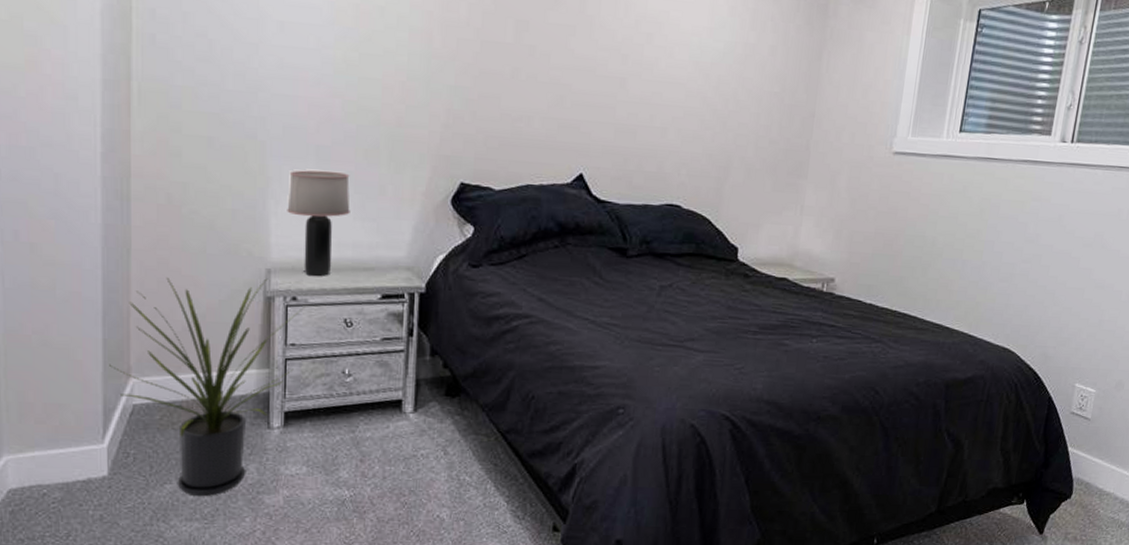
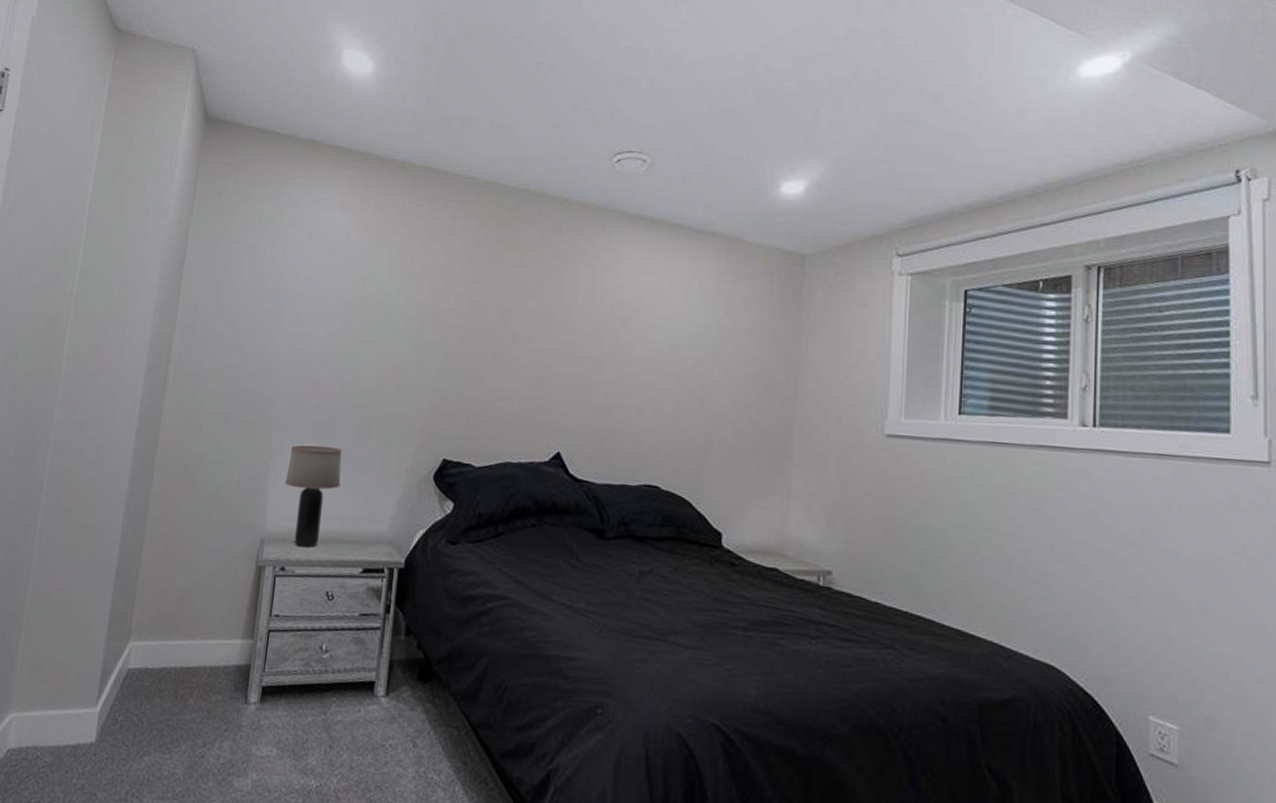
house plant: present [109,278,304,497] -> none [113,544,291,774]

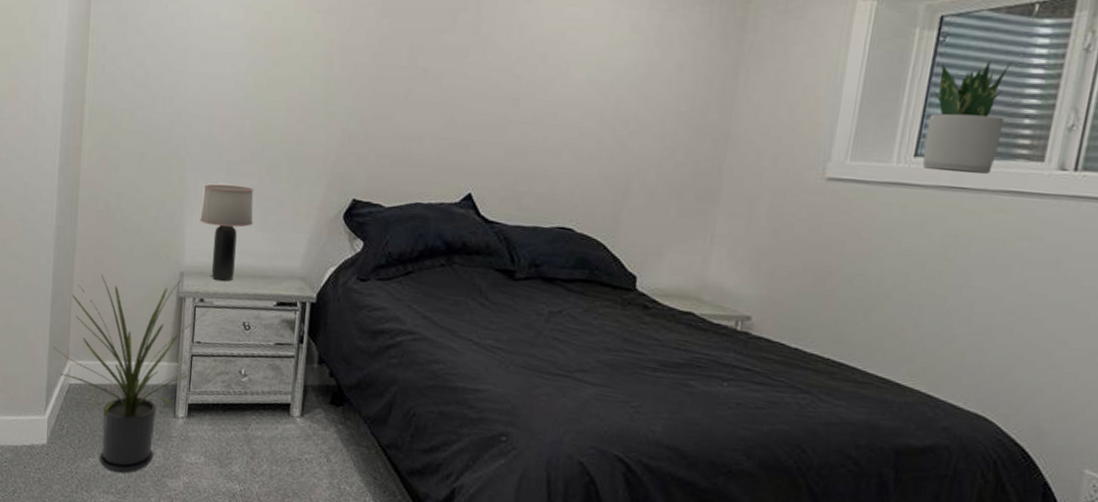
house plant: none [113,544,291,774] -> present [53,275,210,474]
planter: none [966,329,1030,431] -> present [922,60,1011,174]

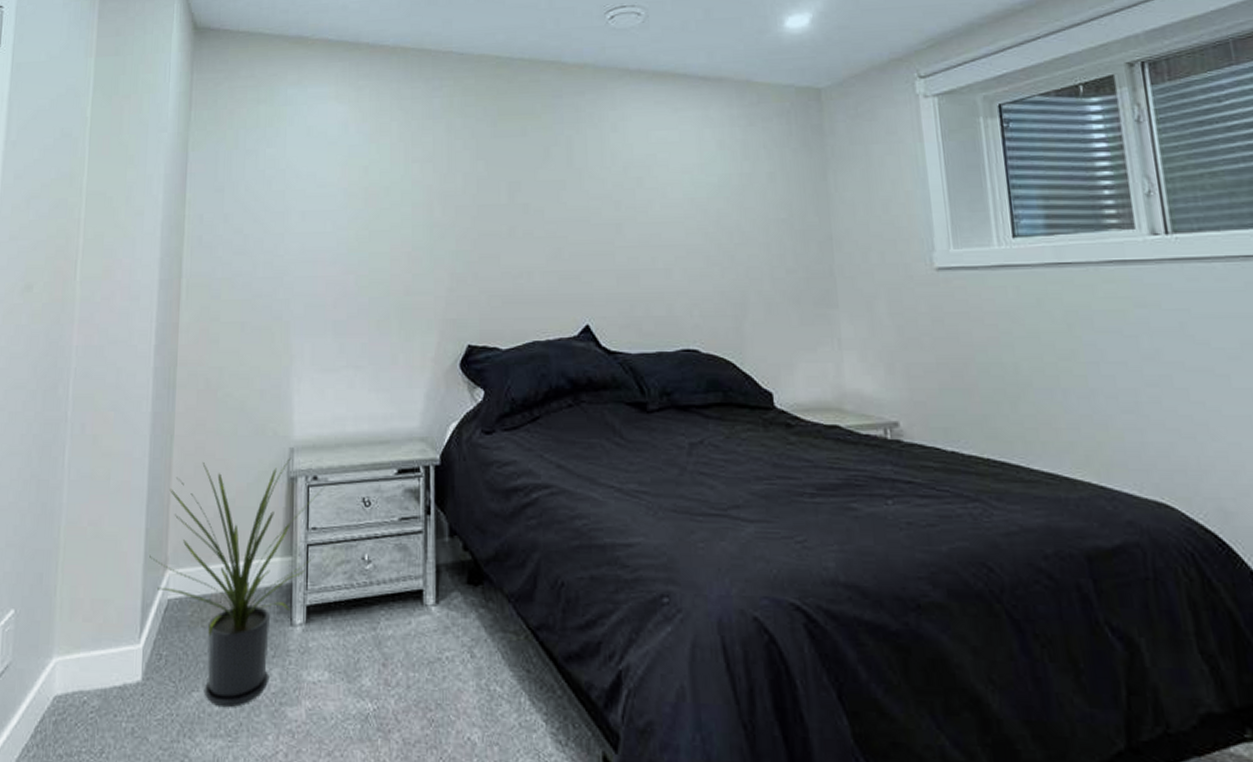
table lamp: present [200,183,254,281] -> none [308,344,365,452]
planter: present [922,60,1011,174] -> none [1011,139,1090,249]

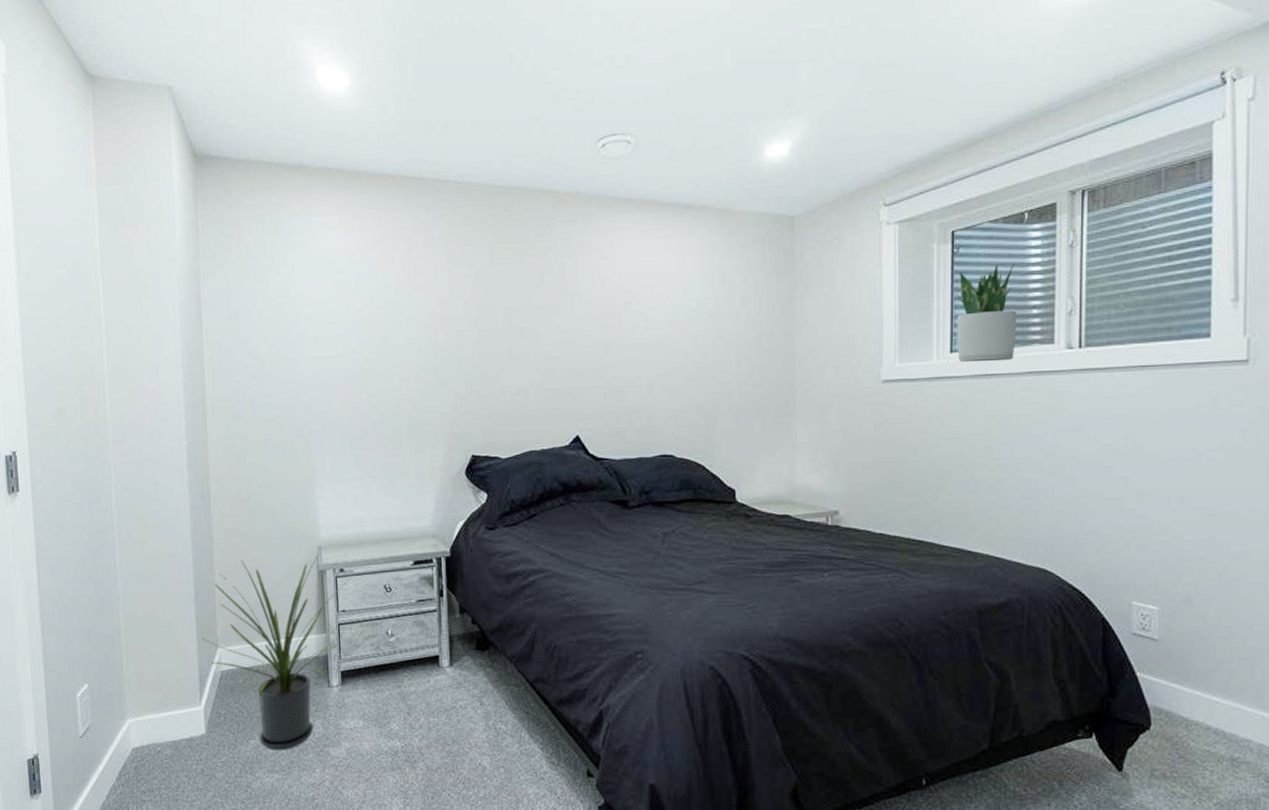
planter: none [1011,139,1090,249] -> present [955,263,1017,362]

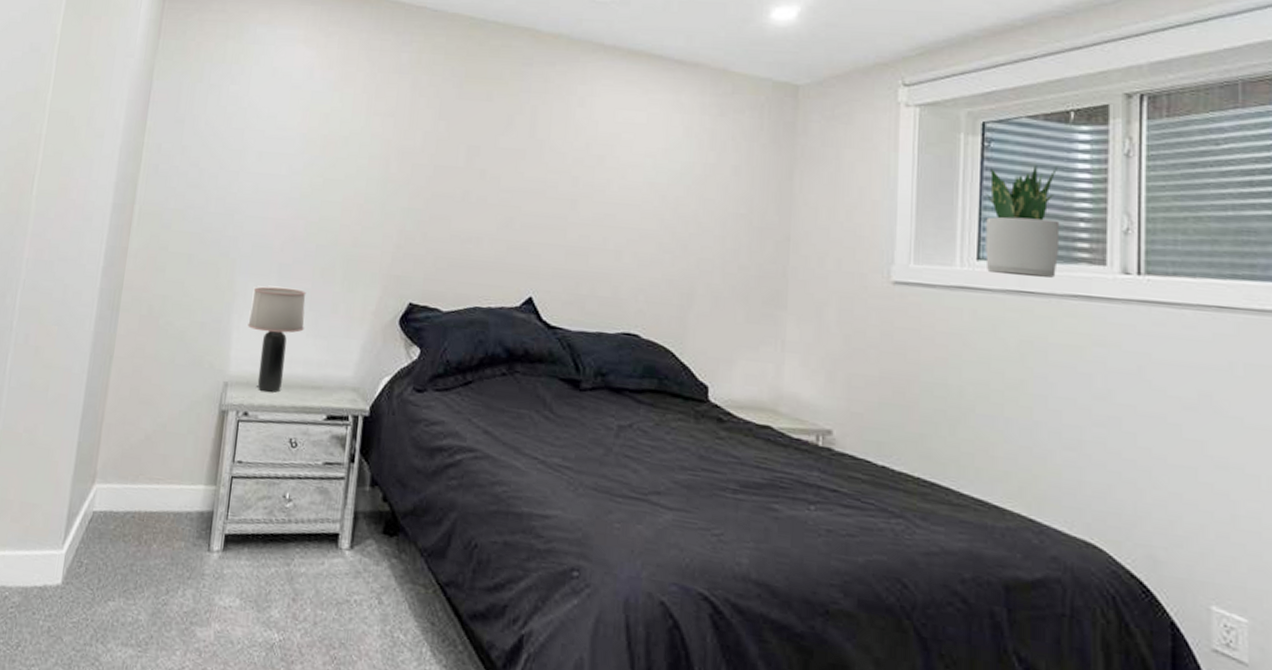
house plant: present [202,554,350,751] -> none [79,386,254,621]
table lamp: none [330,457,382,549] -> present [247,286,307,392]

